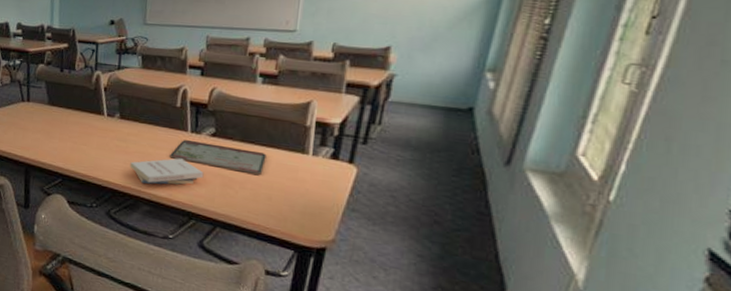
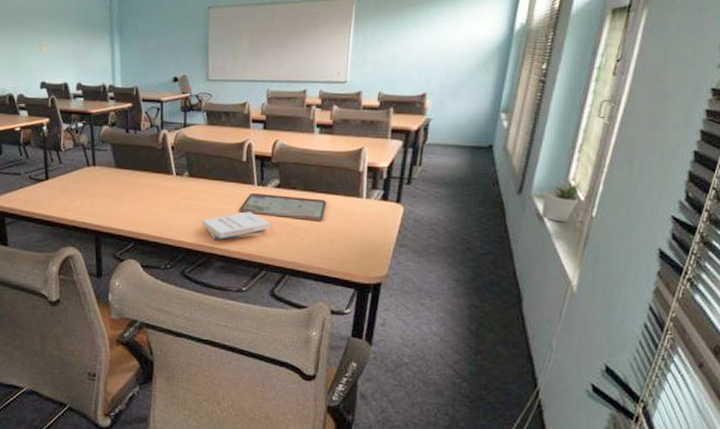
potted plant: none [537,155,595,204] -> present [542,181,582,222]

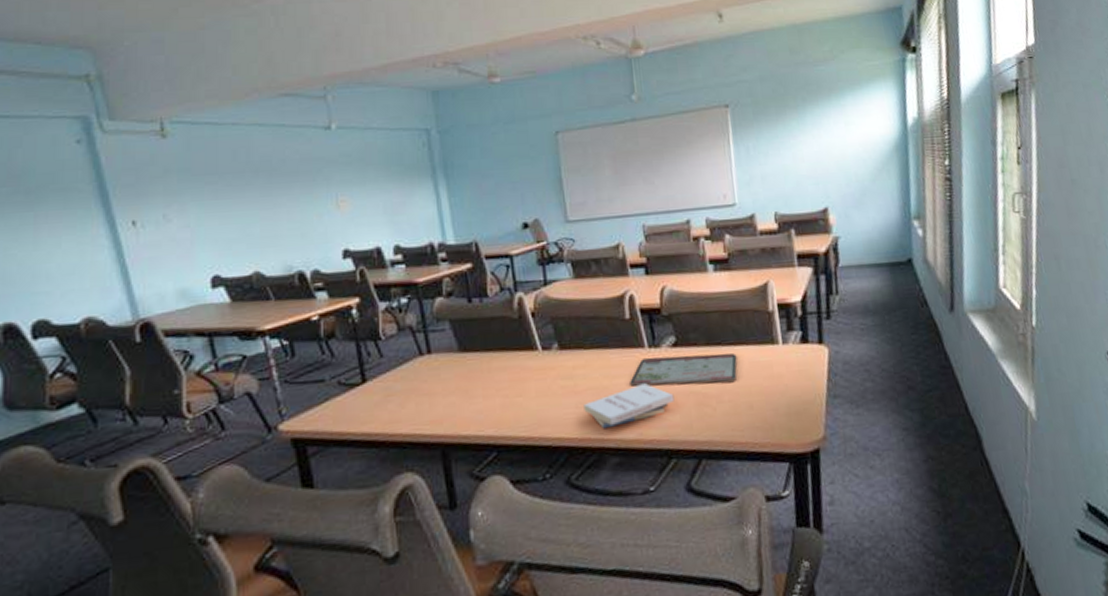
potted plant: present [542,181,582,222] -> none [976,288,1017,339]

